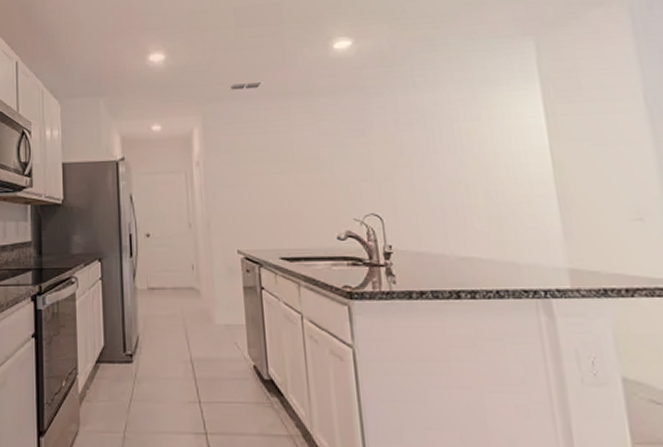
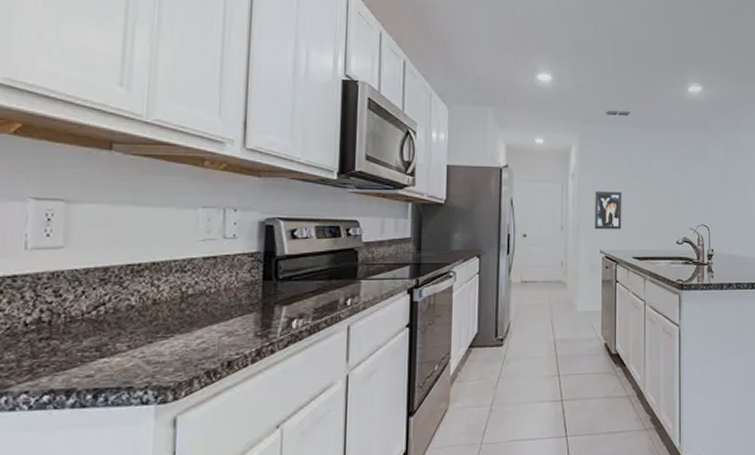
wall art: none [226,178,263,226] -> present [595,191,622,230]

